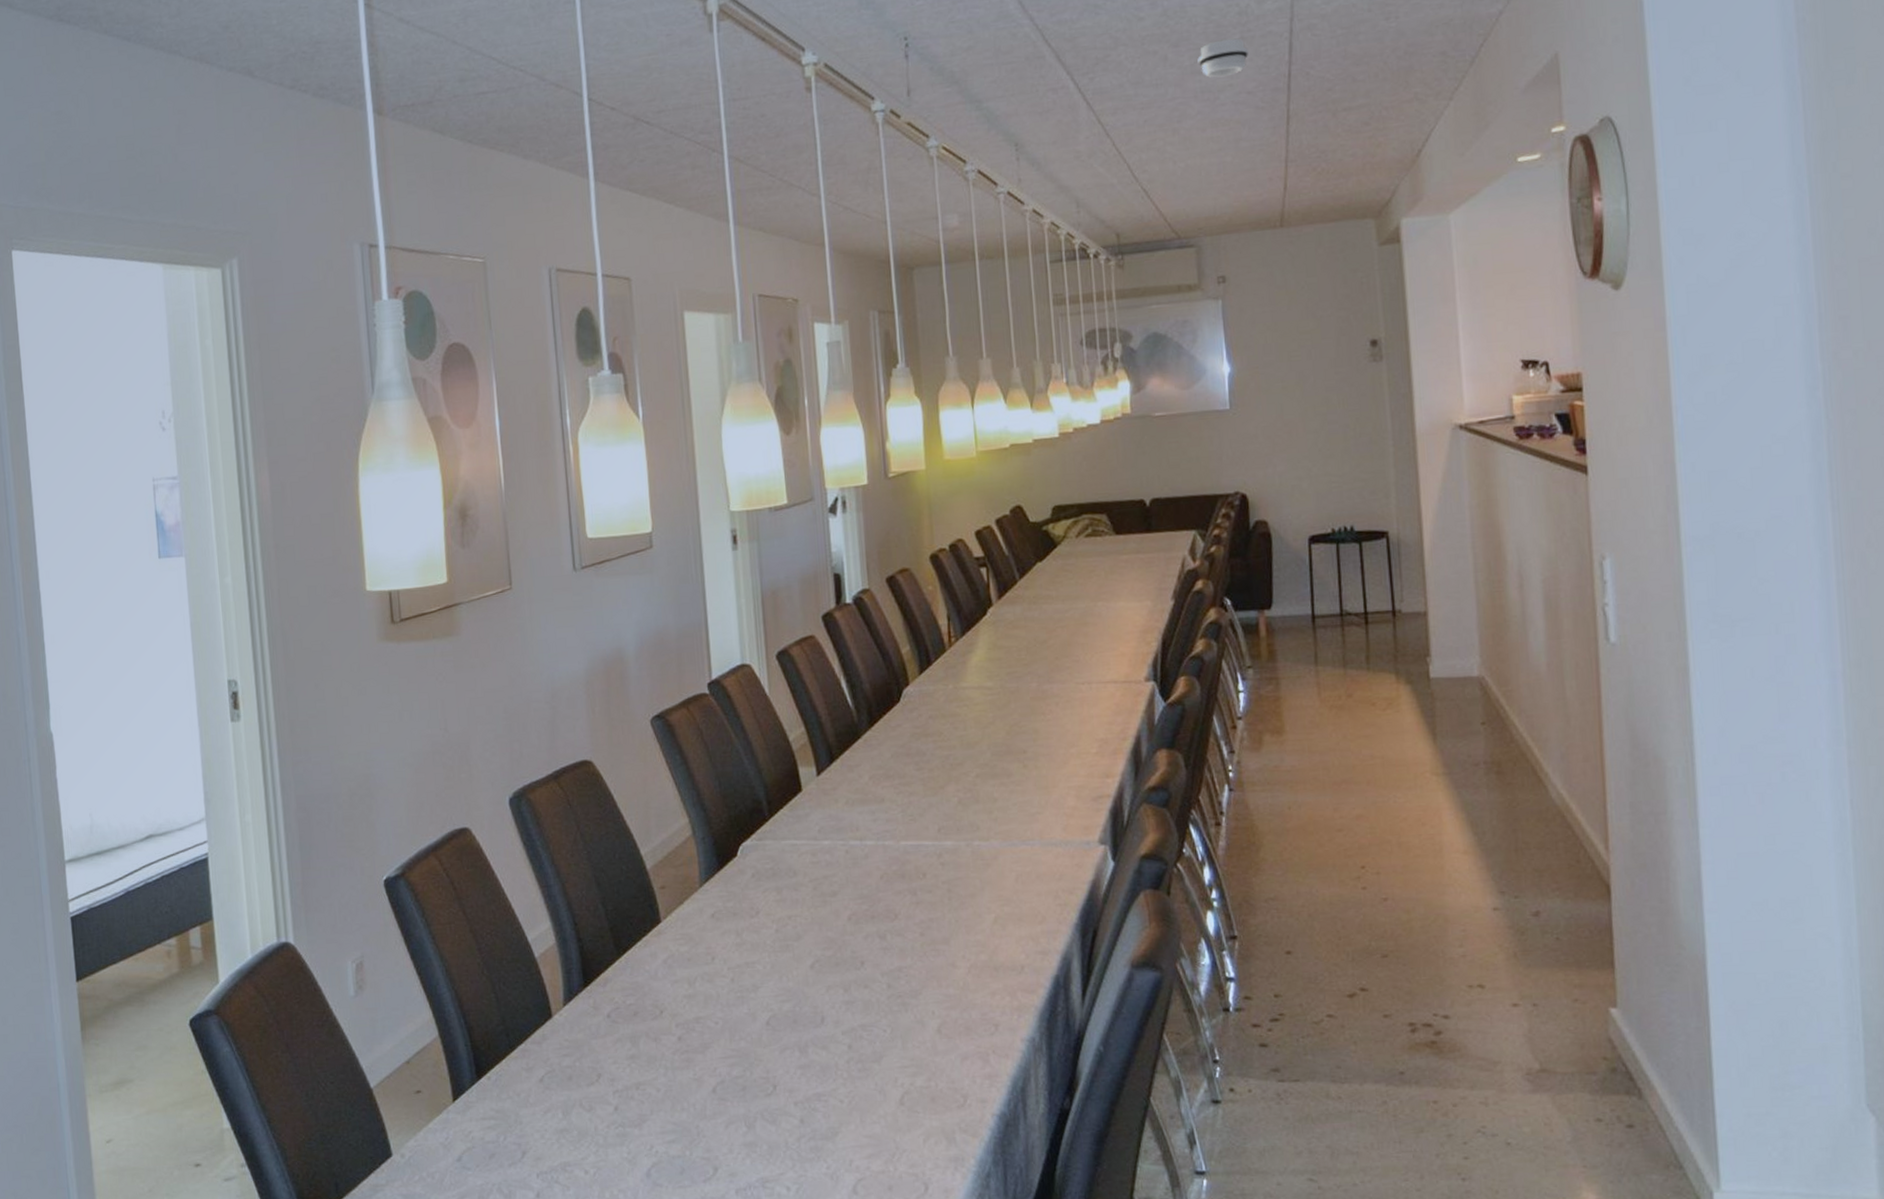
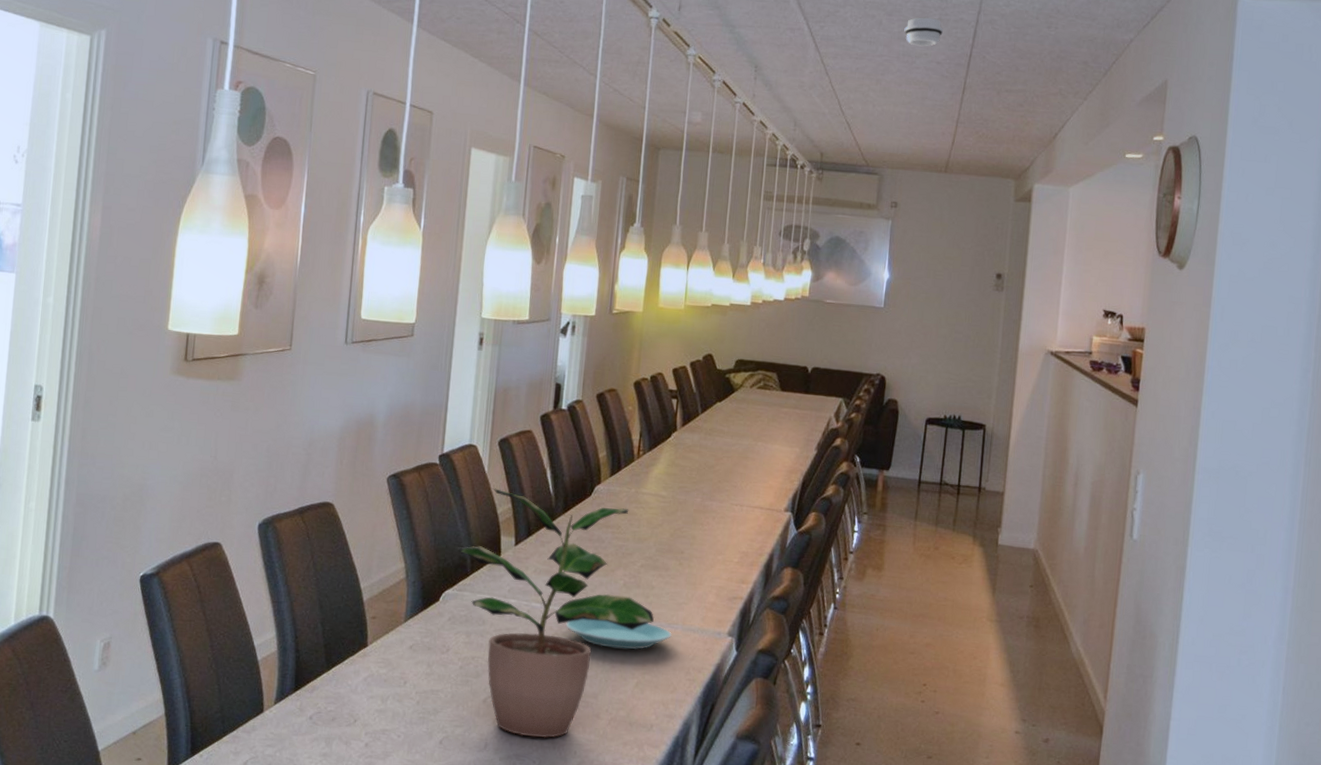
potted plant: none [749,709,1004,1002] -> present [458,488,655,738]
plate: none [895,843,1029,881] -> present [565,618,672,650]

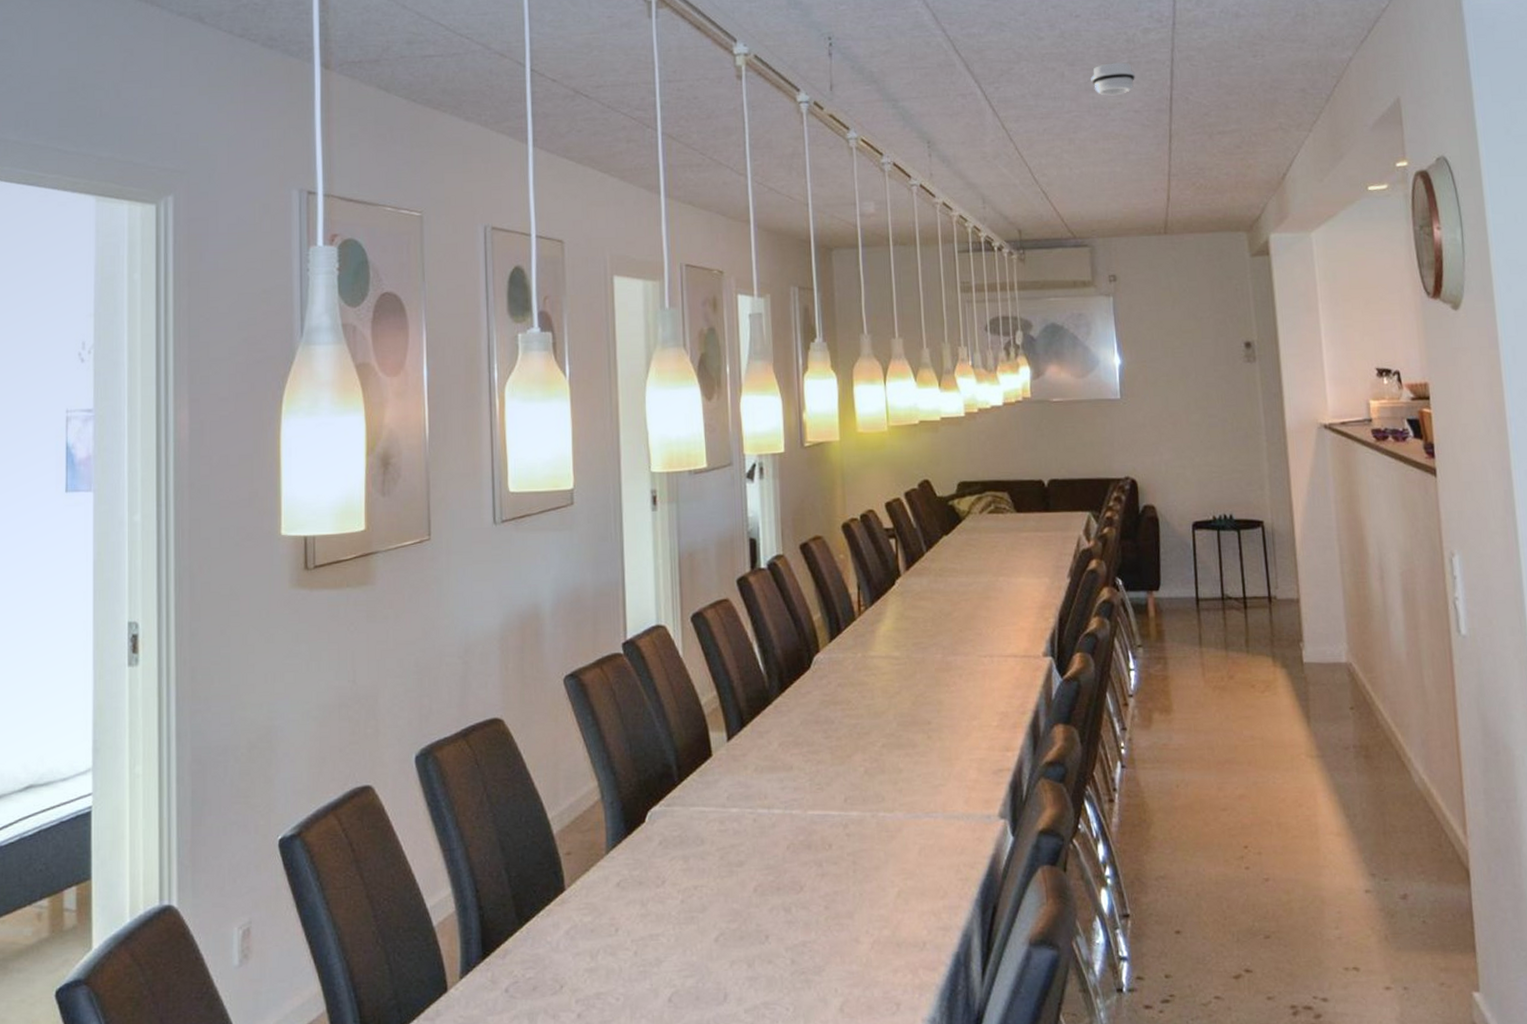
potted plant: present [458,488,655,738] -> none [659,674,908,978]
plate: present [565,618,672,650] -> none [802,815,932,853]

